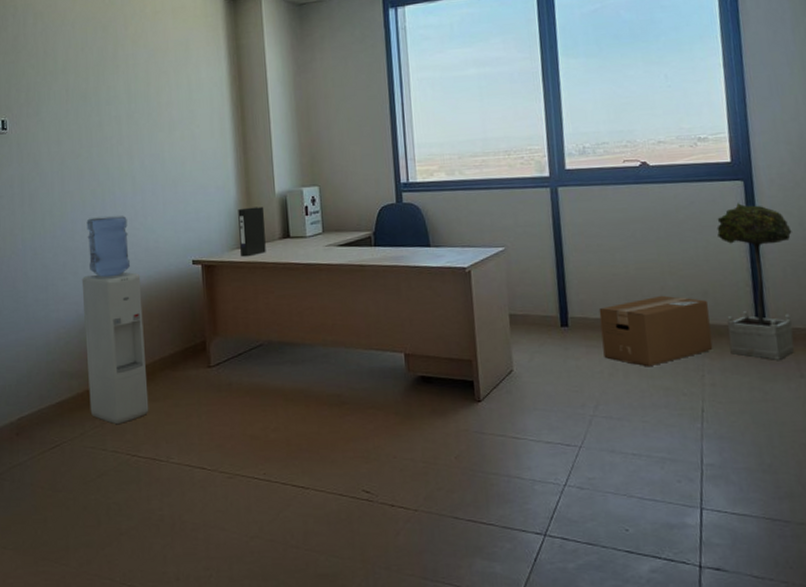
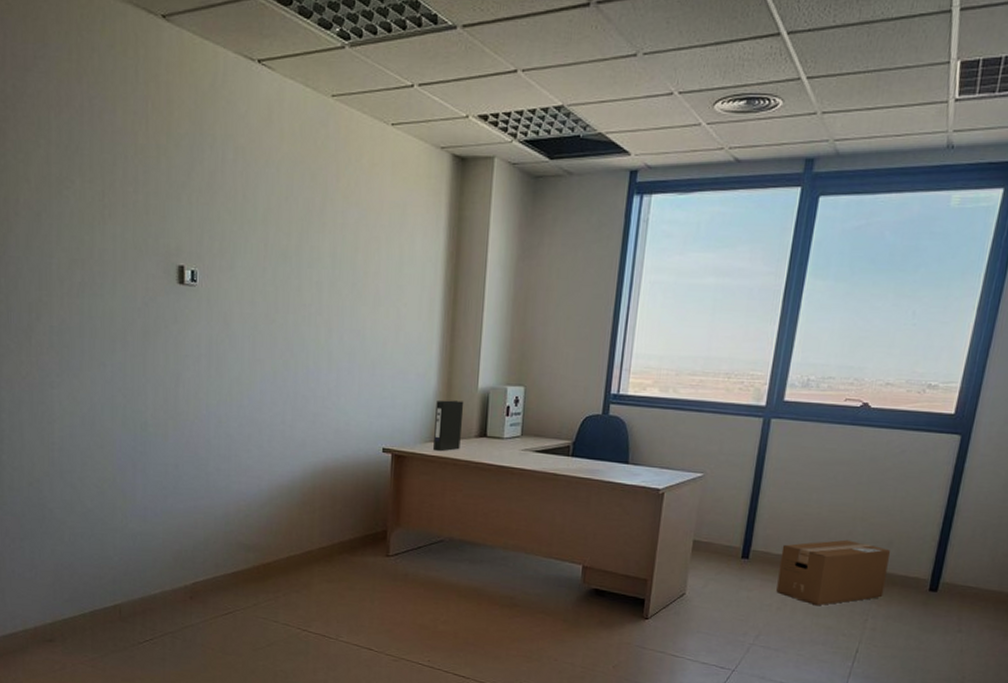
water cooler: present [81,215,149,425] -> none [265,389,328,600]
potted tree: present [717,202,795,360] -> none [899,456,994,614]

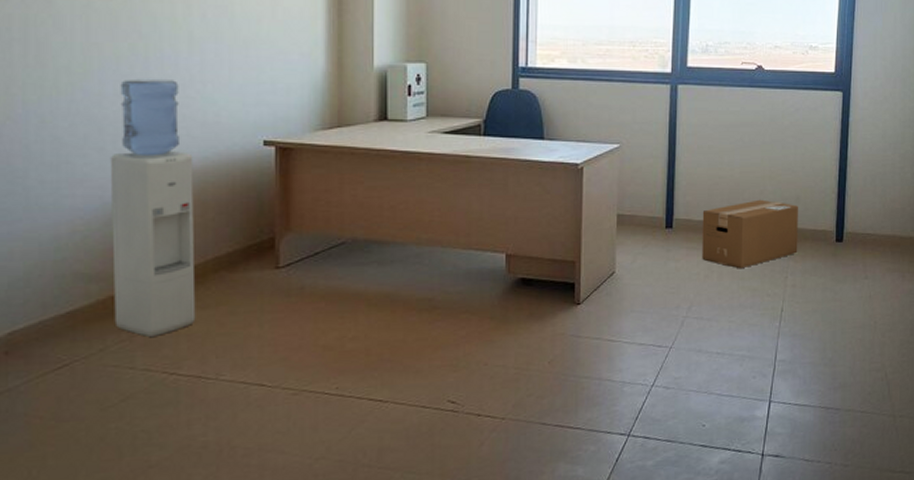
water cooler: none [265,389,328,600] -> present [110,78,196,338]
binder: present [433,400,464,452] -> none [326,81,359,140]

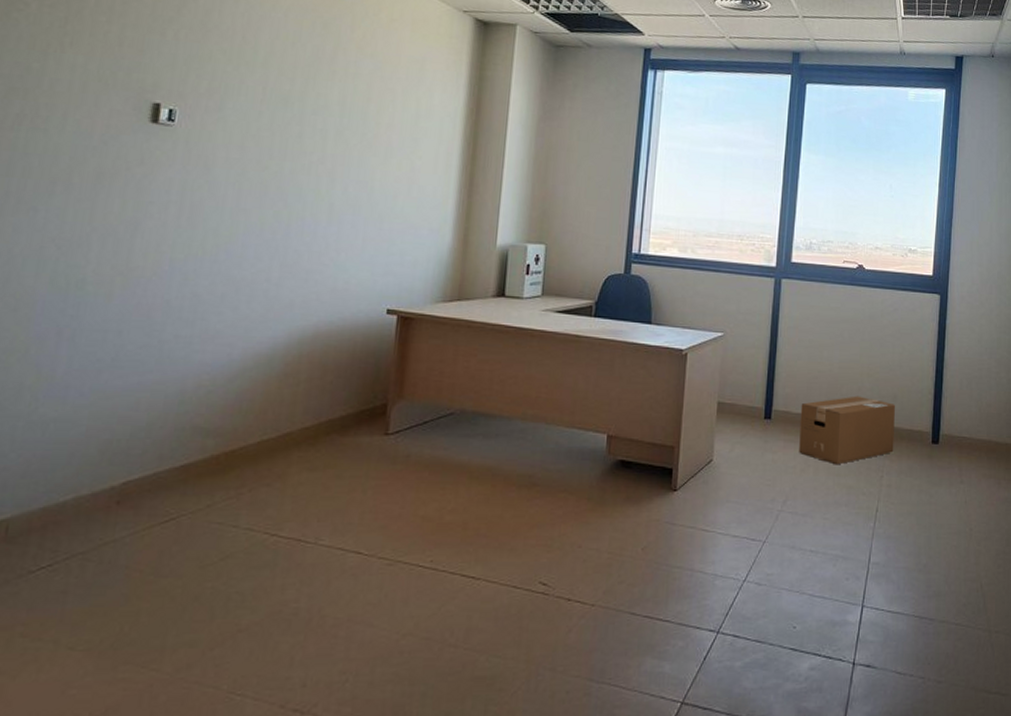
water cooler: present [110,78,196,338] -> none [225,243,320,497]

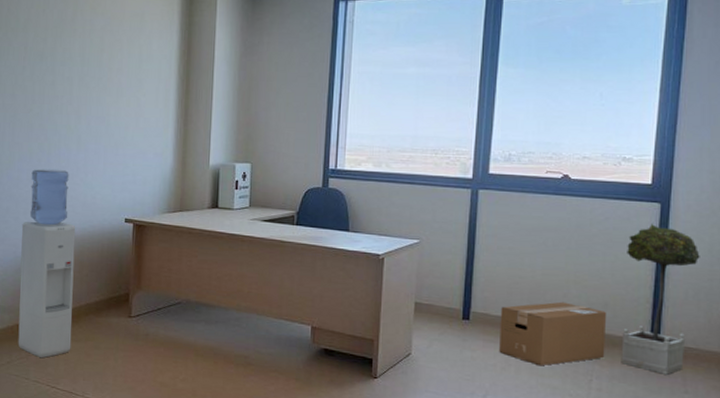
water cooler: none [225,243,320,497] -> present [18,168,76,359]
potted tree: none [908,314,972,466] -> present [621,223,700,375]

